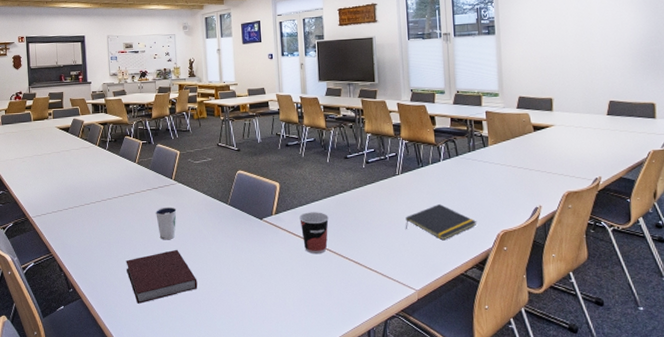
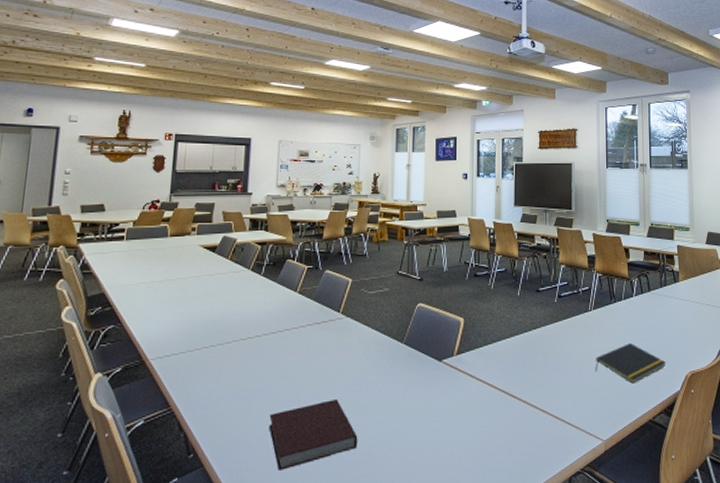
dixie cup: present [156,206,177,240] -> none [314,346,341,388]
cup: present [299,212,329,255] -> none [483,352,515,402]

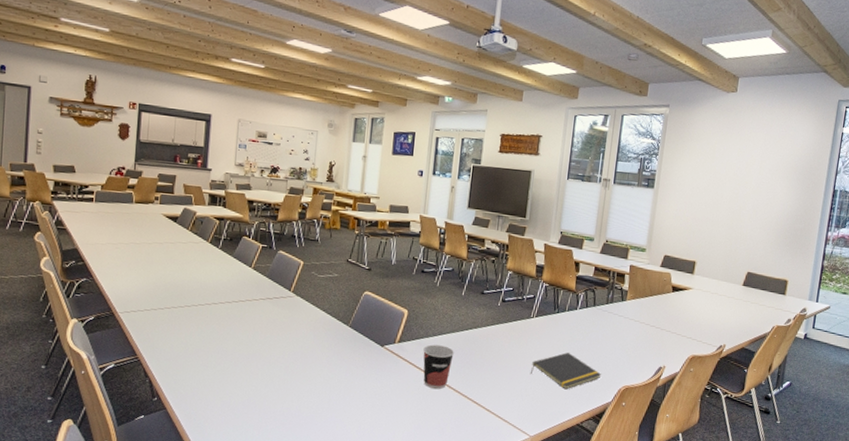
notebook: present [269,398,358,470] -> none [223,367,302,422]
cup: none [483,352,515,402] -> present [423,344,454,390]

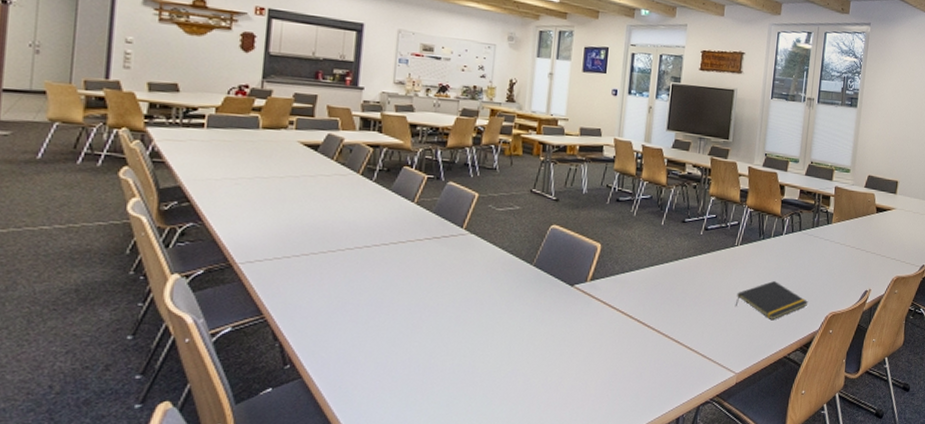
cup: present [423,344,454,390] -> none [618,281,653,330]

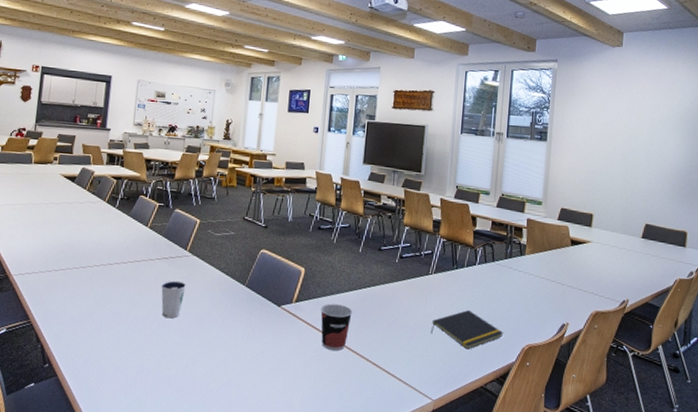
dixie cup: none [432,262,463,305] -> present [161,280,186,319]
cup: none [618,281,653,330] -> present [321,304,352,352]

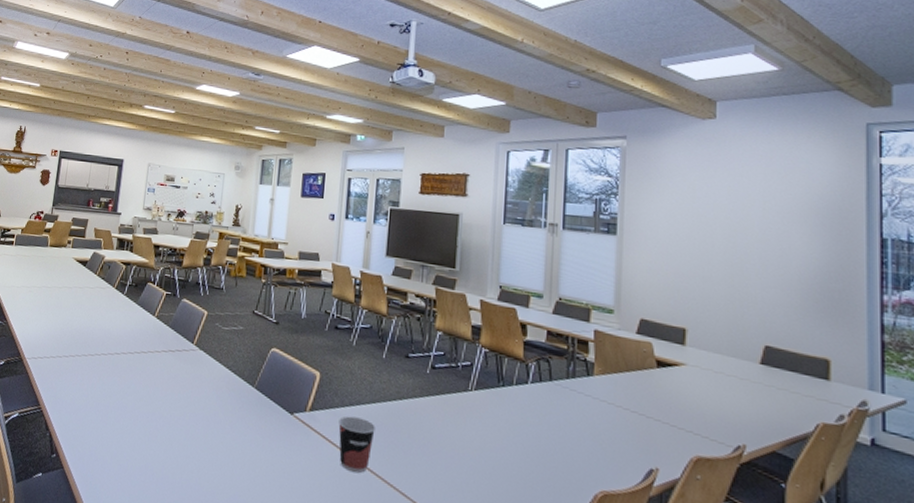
dixie cup: present [161,280,186,319] -> none [167,375,192,418]
notepad: present [430,310,504,350] -> none [471,439,569,489]

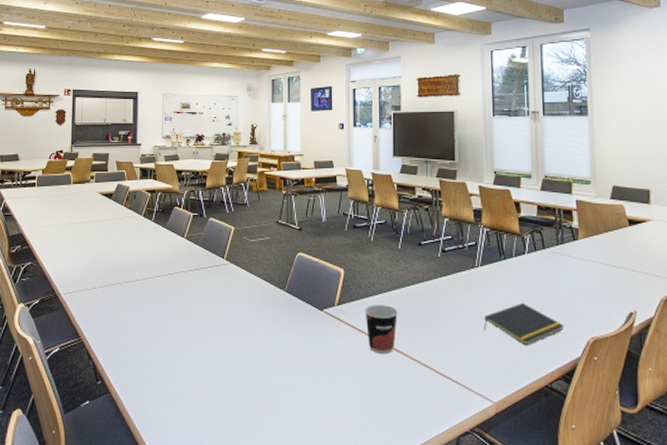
notepad: none [471,439,569,489] -> present [483,303,565,346]

